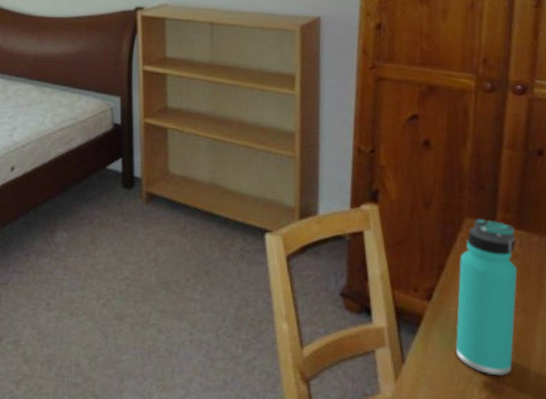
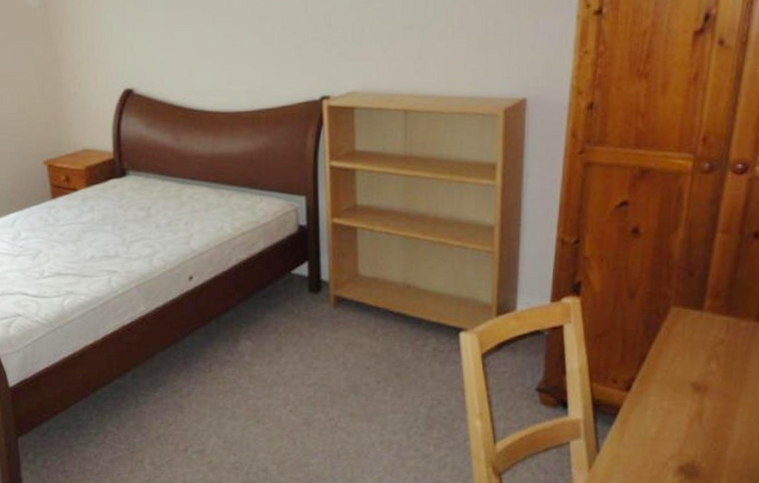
thermos bottle: present [456,218,518,376] -> none [653,306,723,460]

